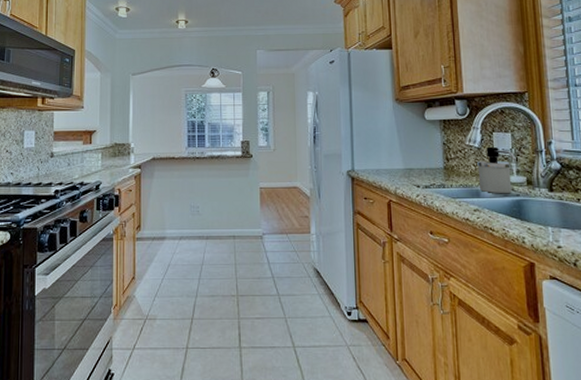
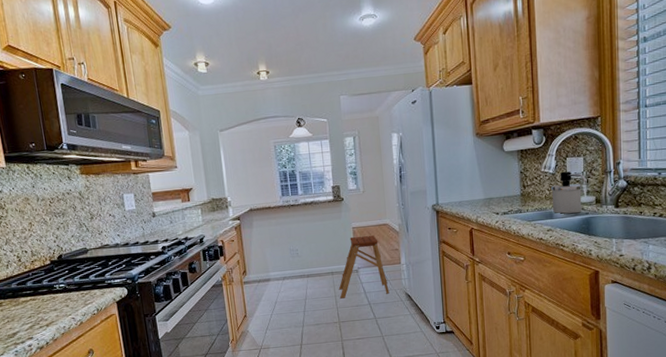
step ladder: none [239,199,296,268] -> present [338,235,390,299]

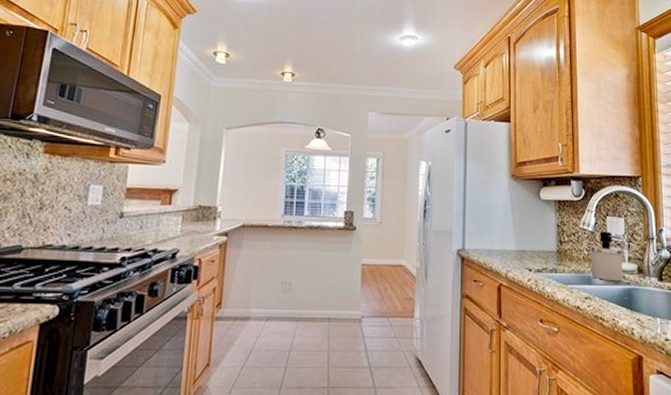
step ladder: present [338,235,390,299] -> none [334,277,396,356]

